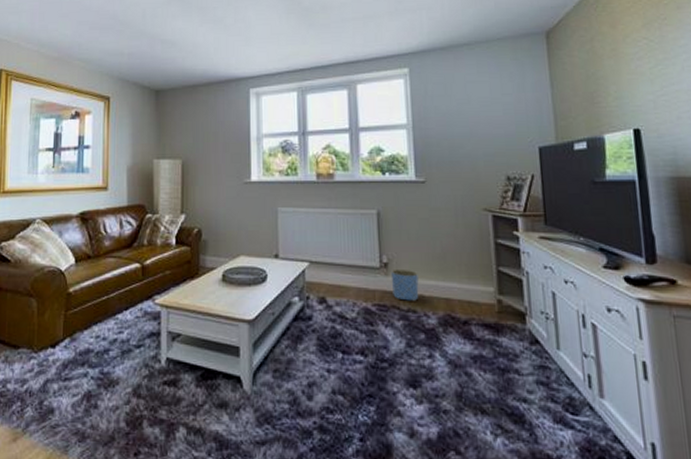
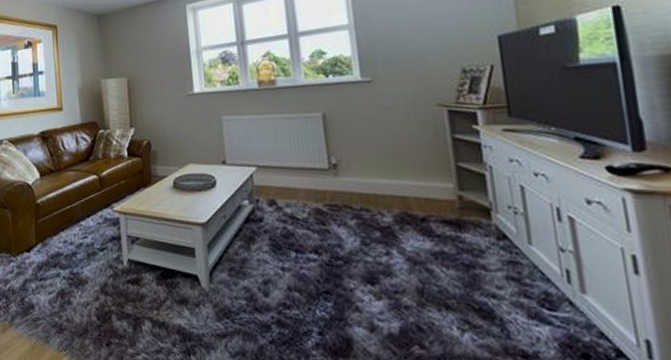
planter: present [390,268,419,301] -> none [340,169,372,200]

